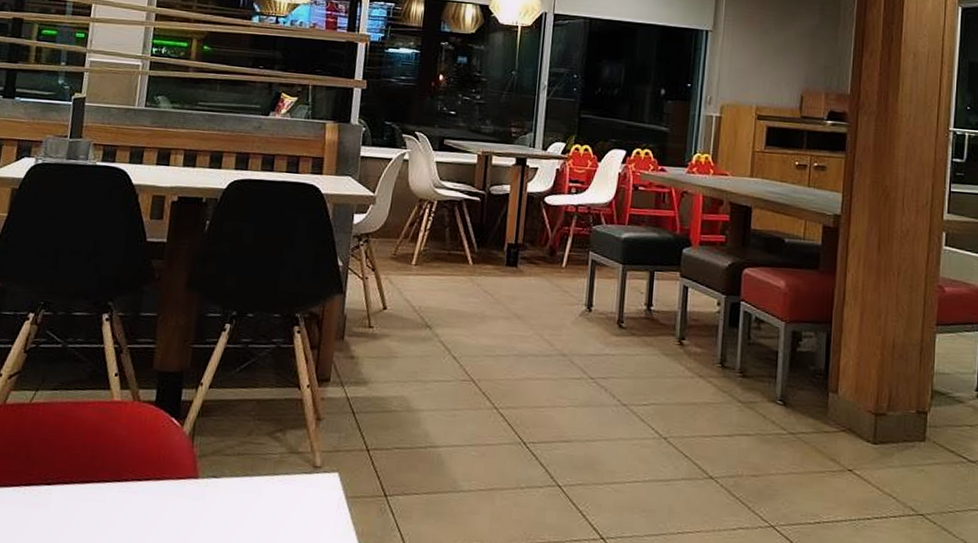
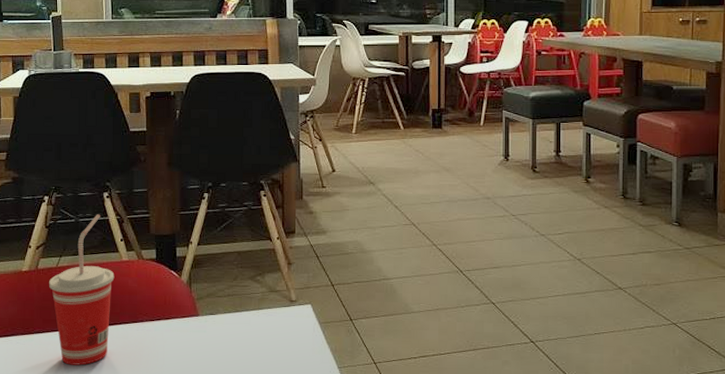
beverage cup: none [16,340,101,534] -> present [49,214,115,365]

